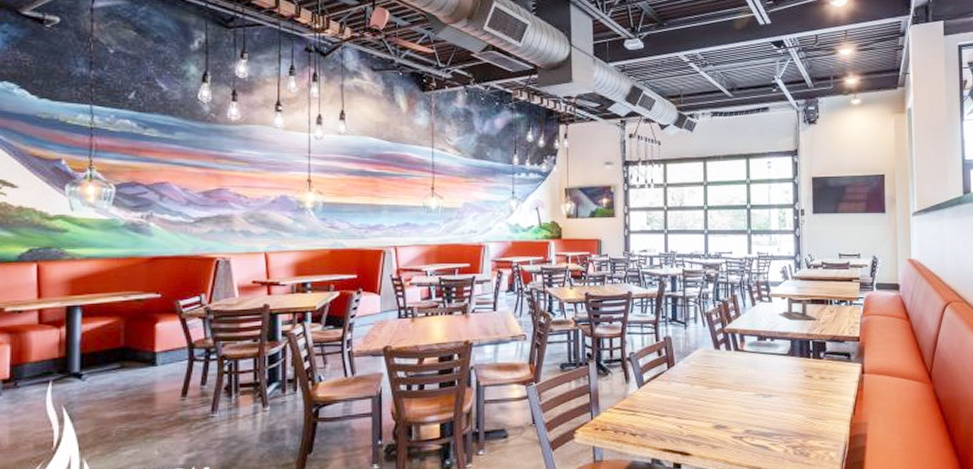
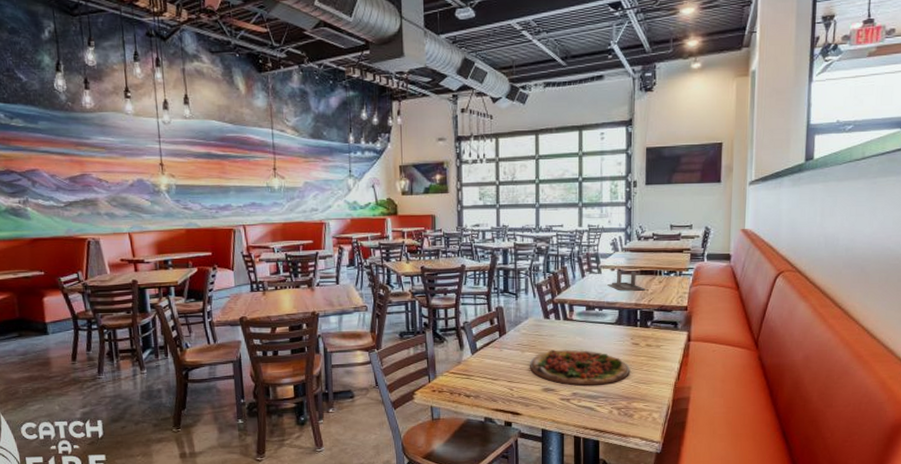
pizza: none [700,382,804,422] -> present [530,349,630,386]

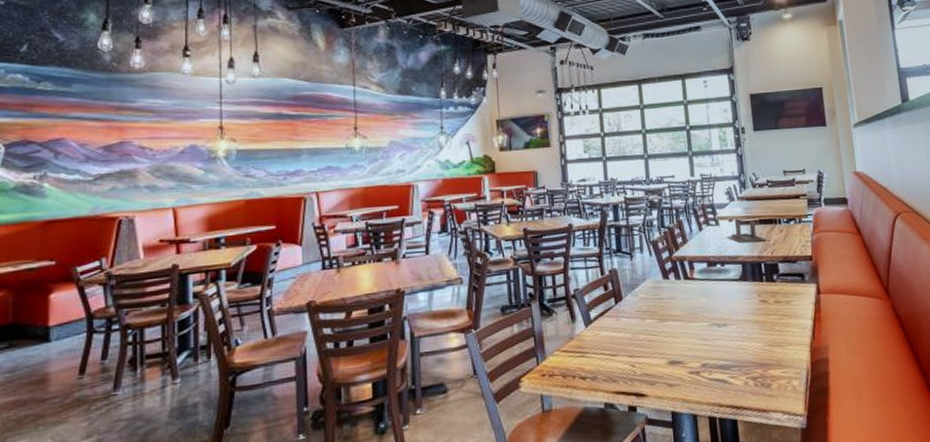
pizza: present [530,349,630,386] -> none [651,312,761,355]

